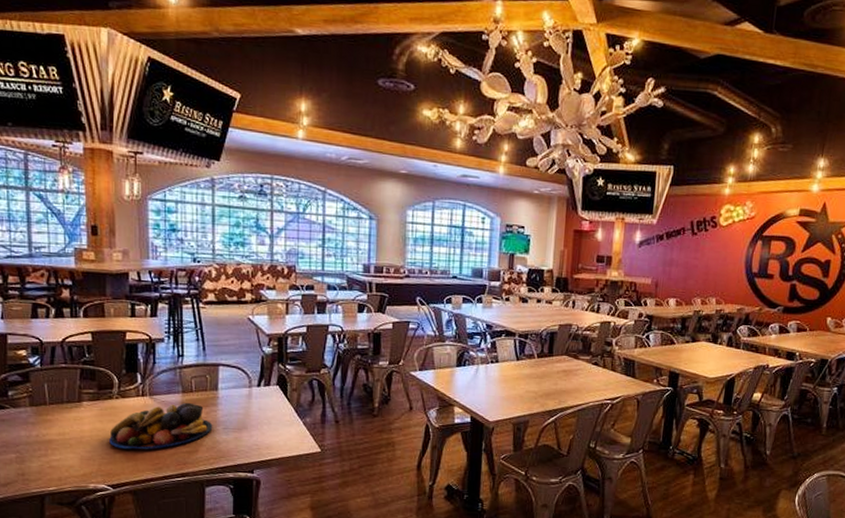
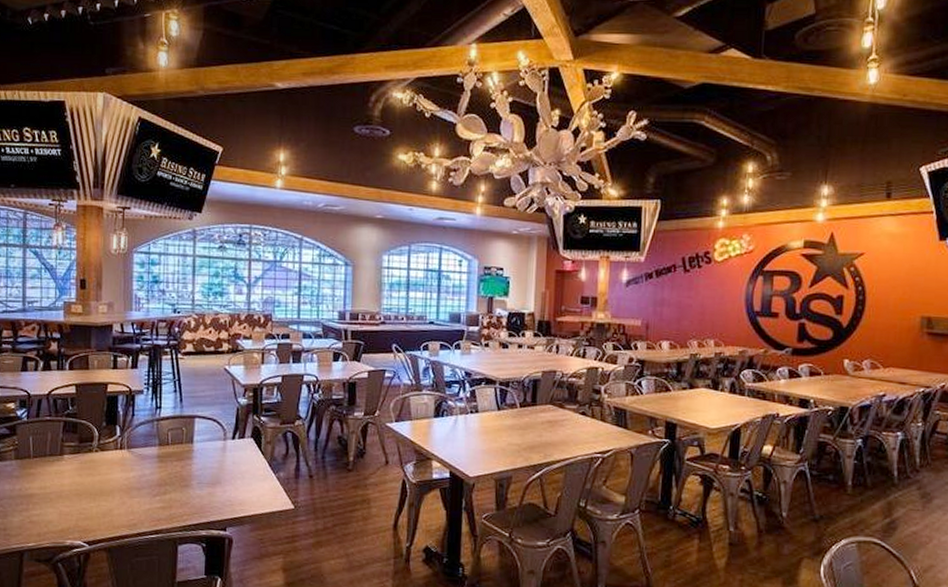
fruit bowl: present [109,402,213,450] -> none [87,455,187,505]

